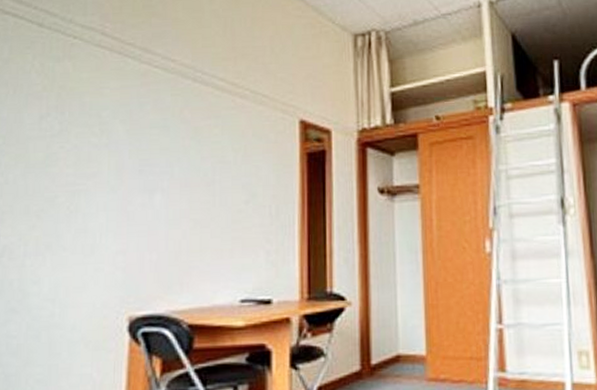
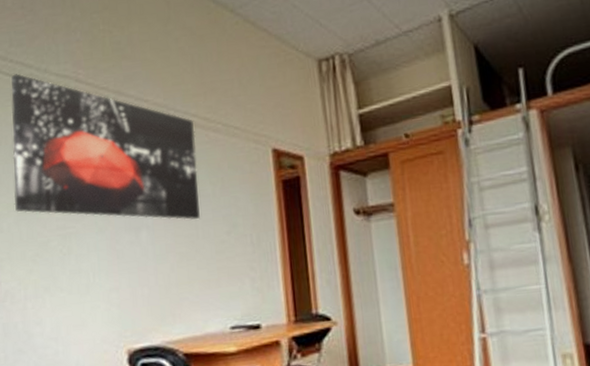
wall art: none [23,21,221,186] -> present [11,74,200,220]

